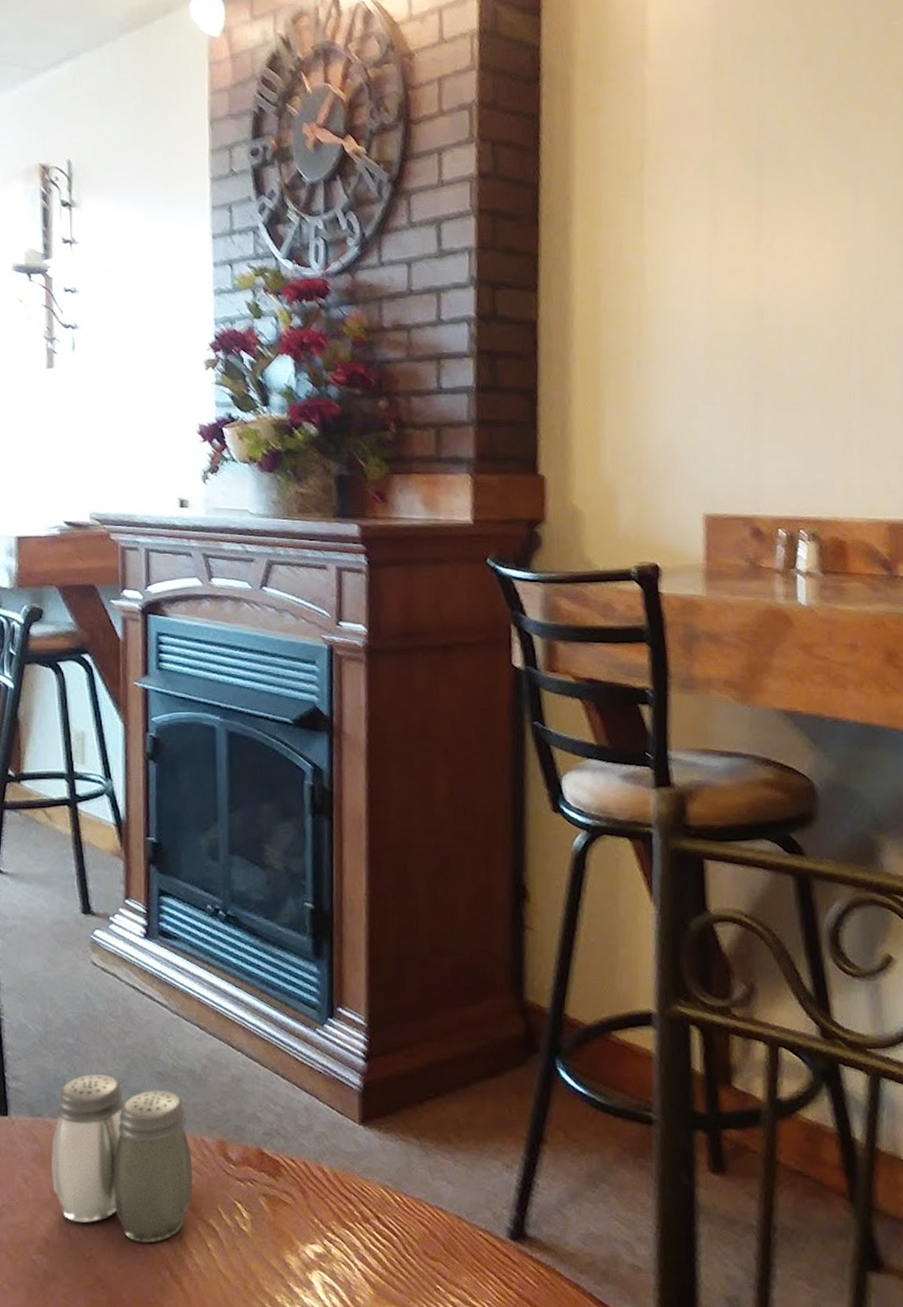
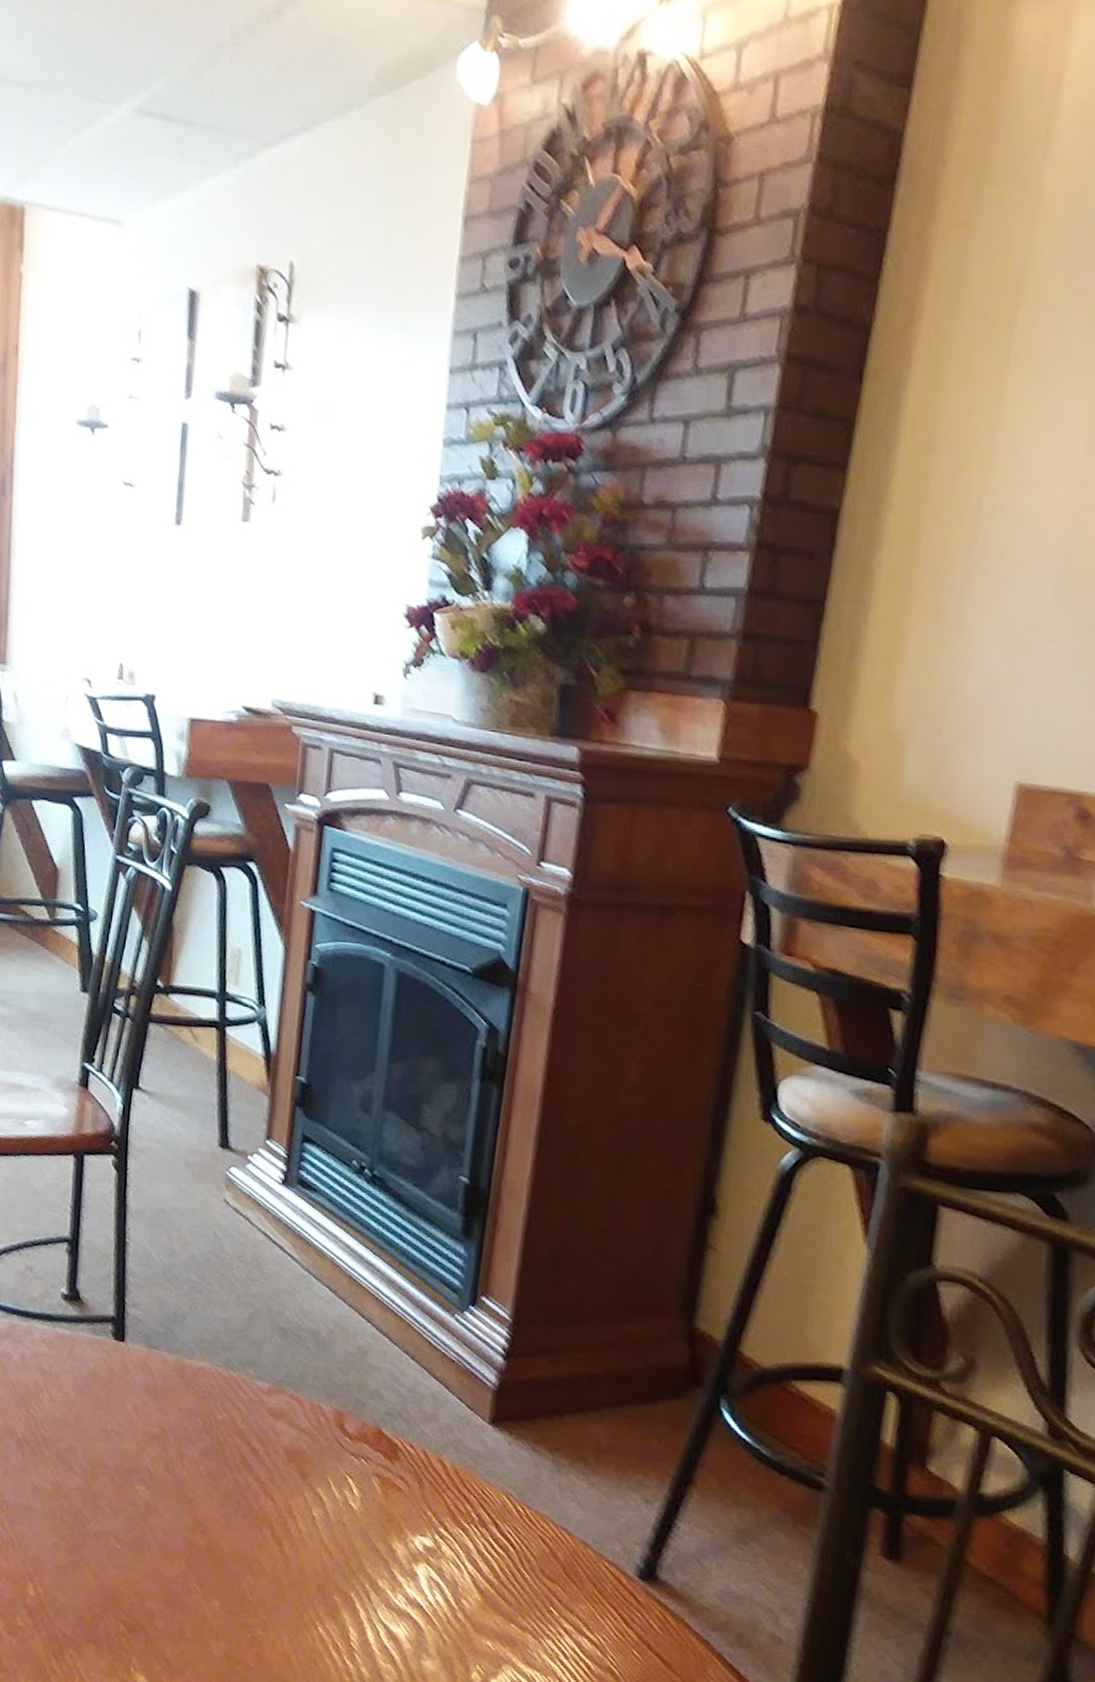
salt and pepper shaker: present [51,1073,193,1243] -> none [162,1316,307,1500]

